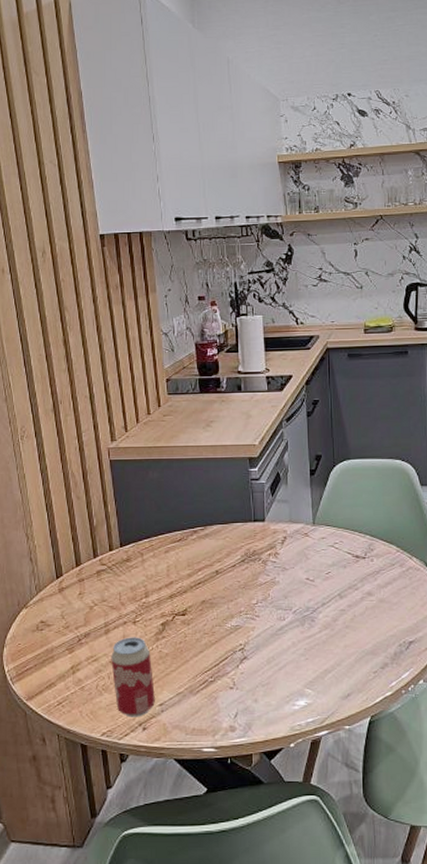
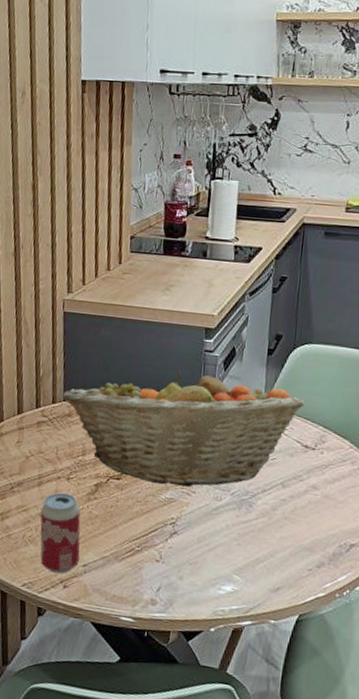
fruit basket: none [119,501,351,613] -> present [62,369,305,487]

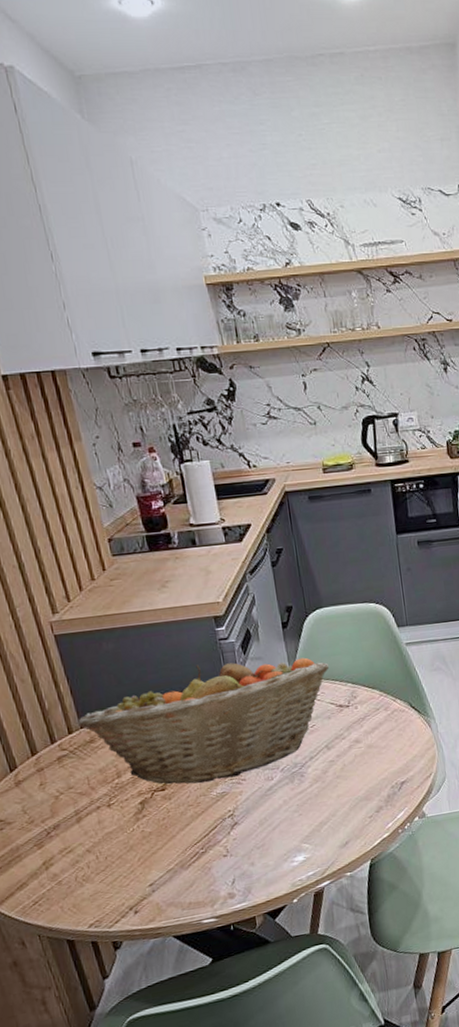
beverage can: present [40,492,81,574] -> none [87,820,144,904]

